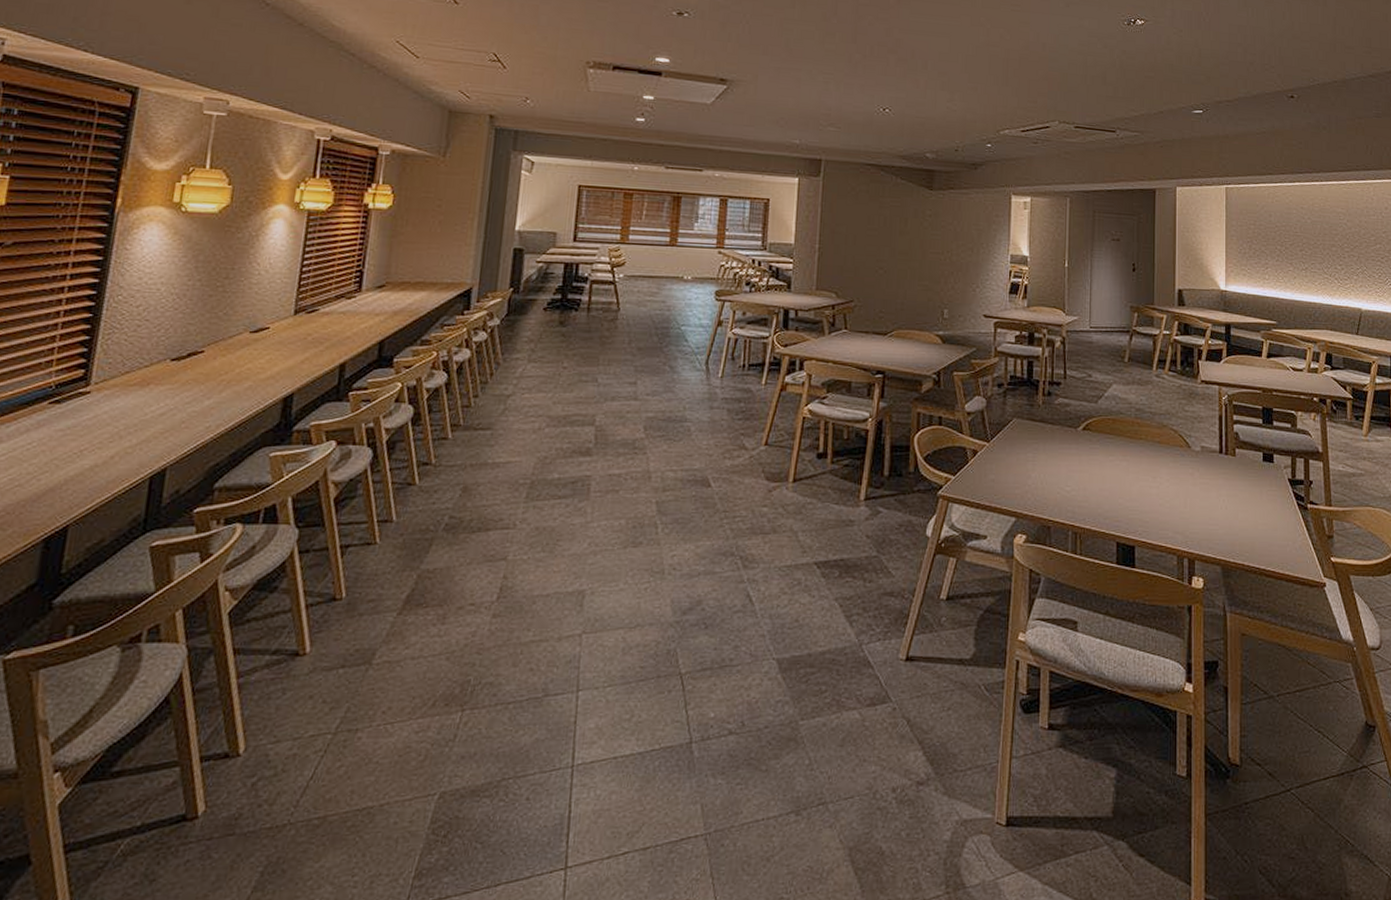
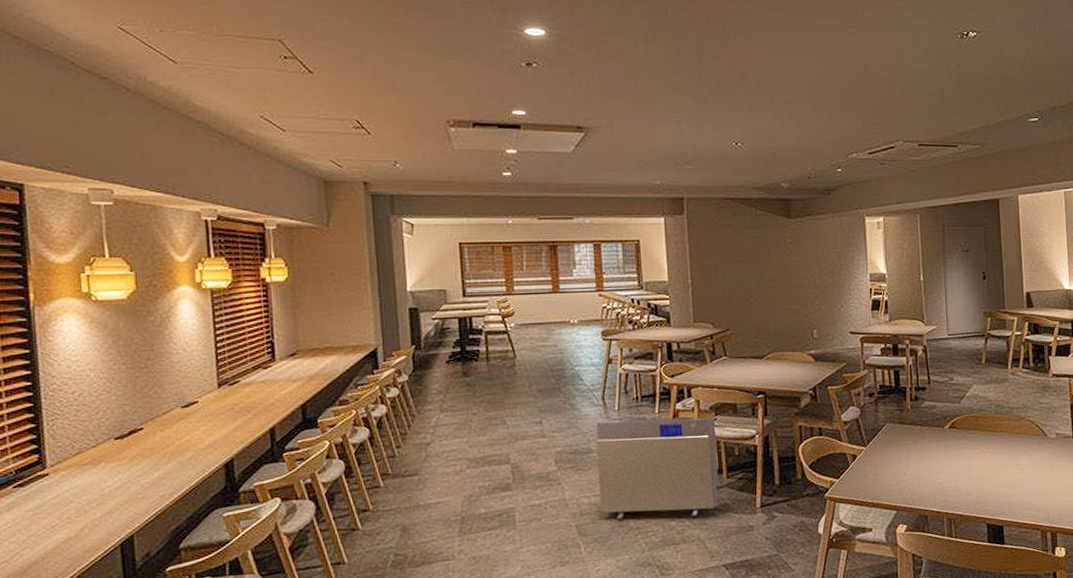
air purifier: none [686,388,826,504] -> present [596,417,720,519]

